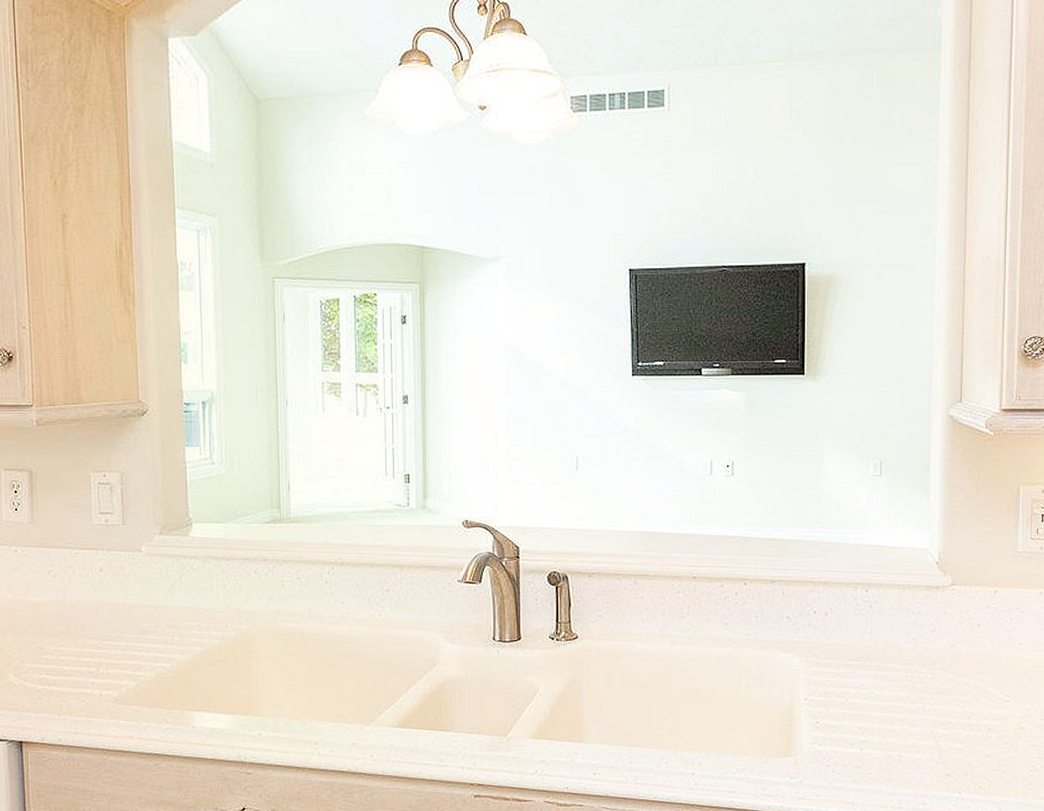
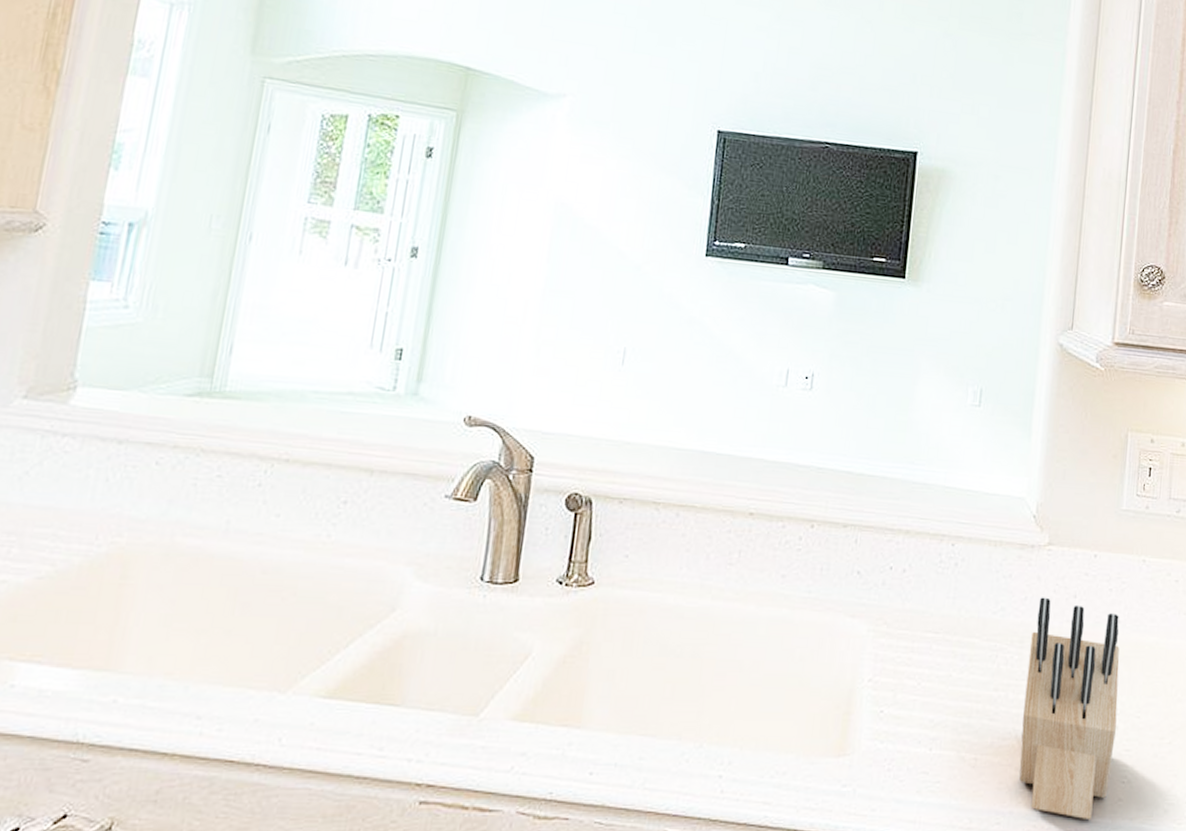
knife block: none [939,628,1023,800] -> present [1019,597,1120,821]

